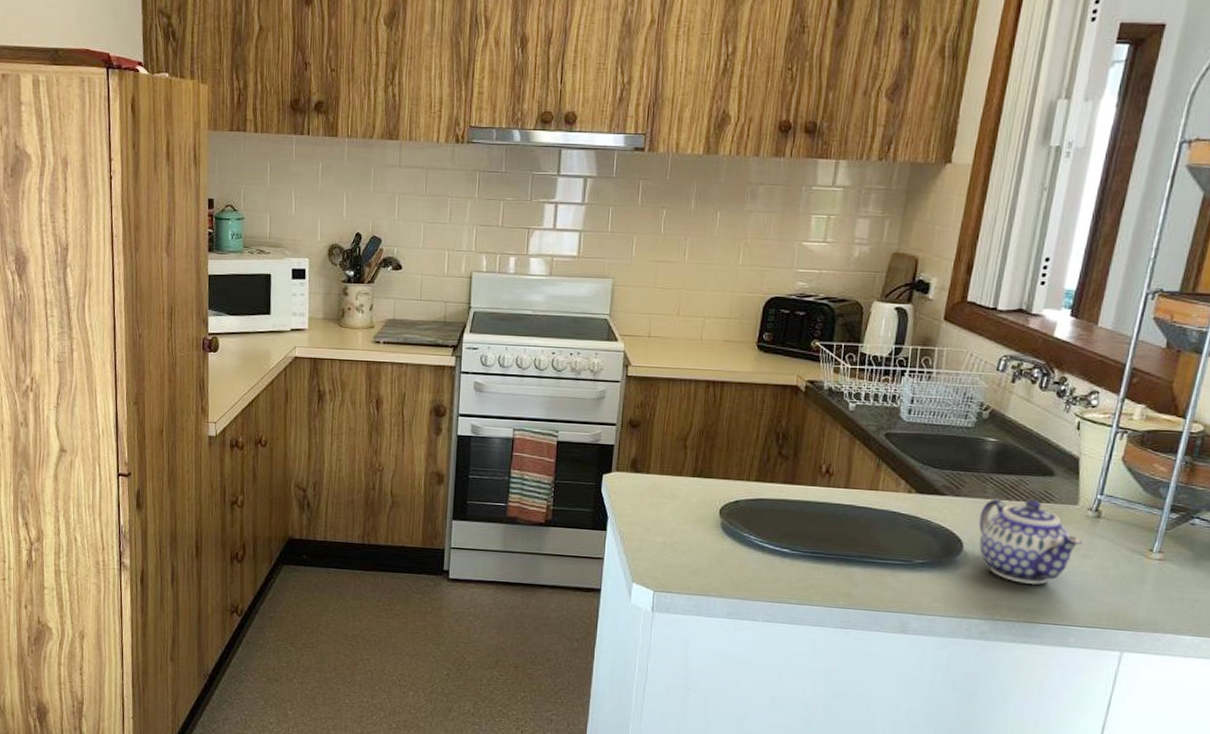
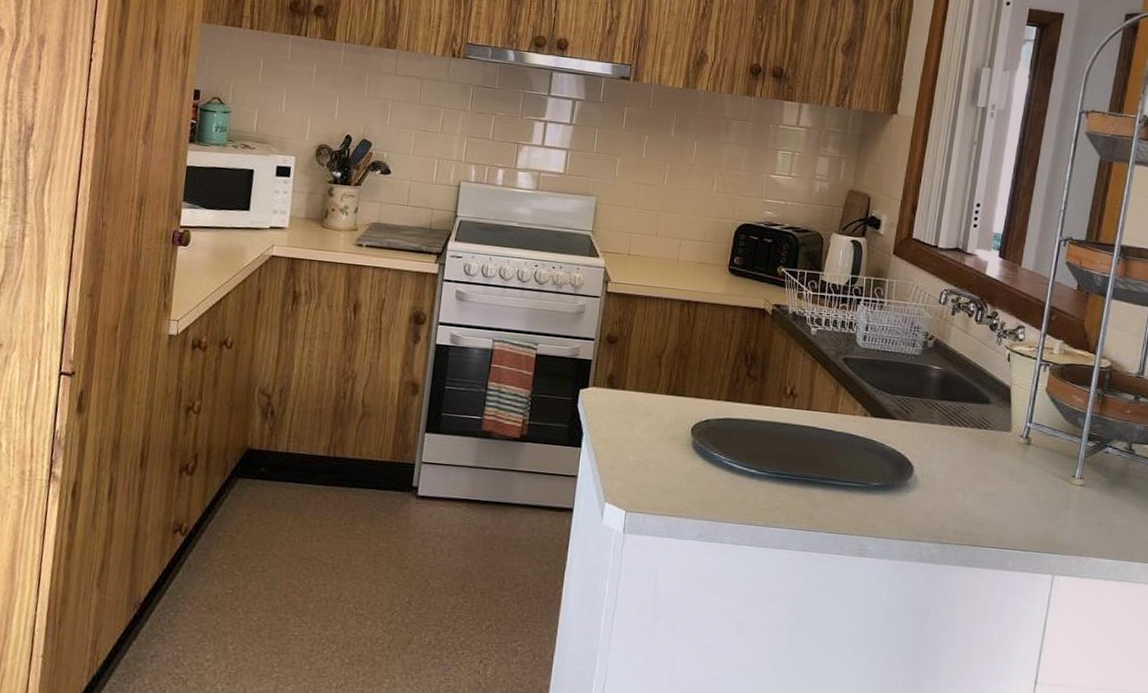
teapot: present [978,499,1083,585] -> none [926,424,1016,508]

